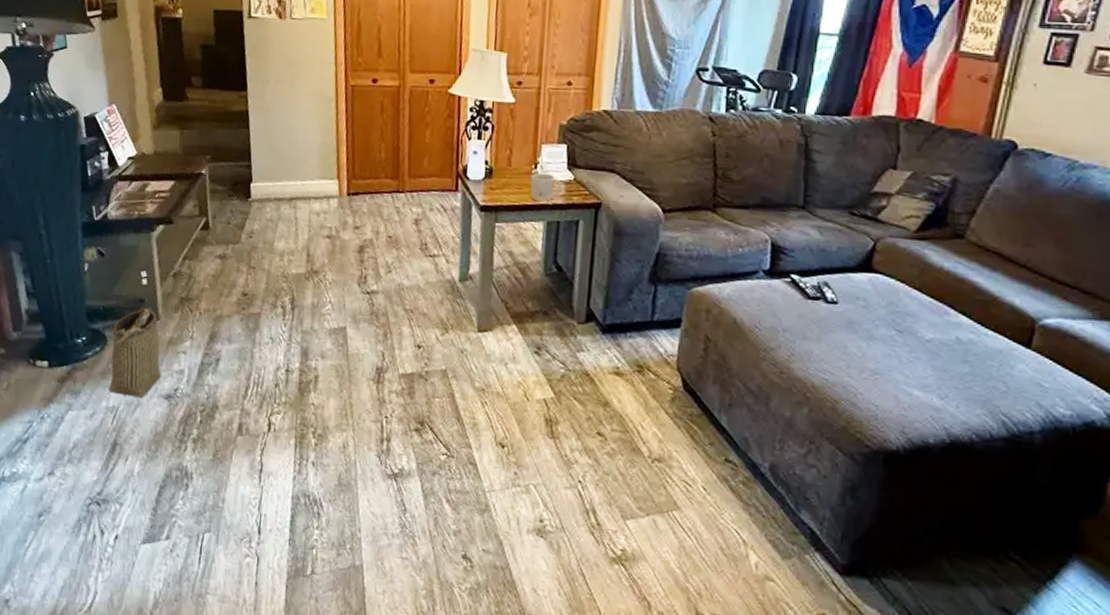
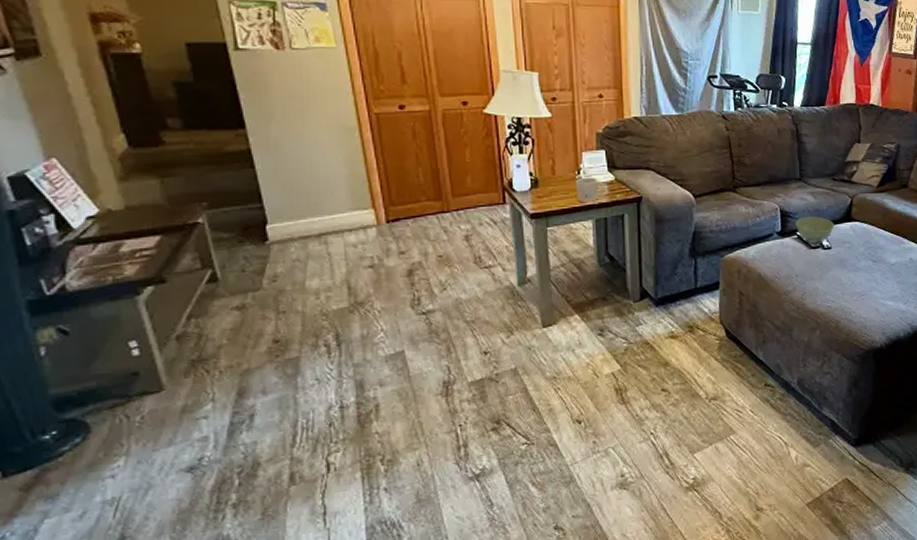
basket: present [109,307,162,397] -> none [97,379,178,484]
bowl: none [790,256,845,296] -> present [795,216,834,245]

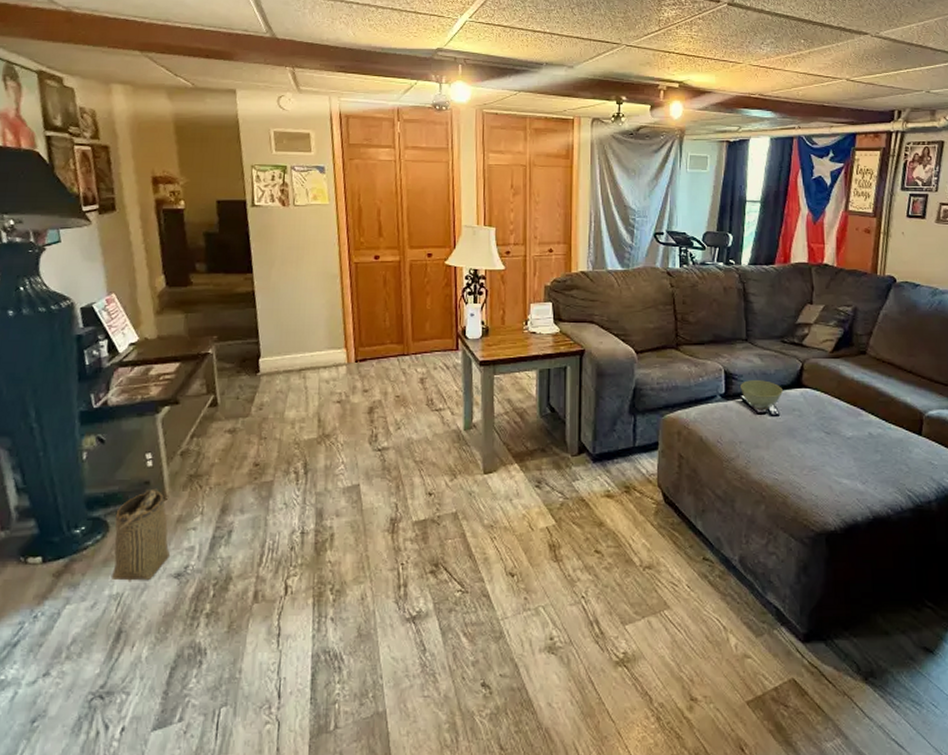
basket: none [97,379,178,484] -> present [112,488,171,581]
mug: present [575,177,605,204] -> none [522,328,550,354]

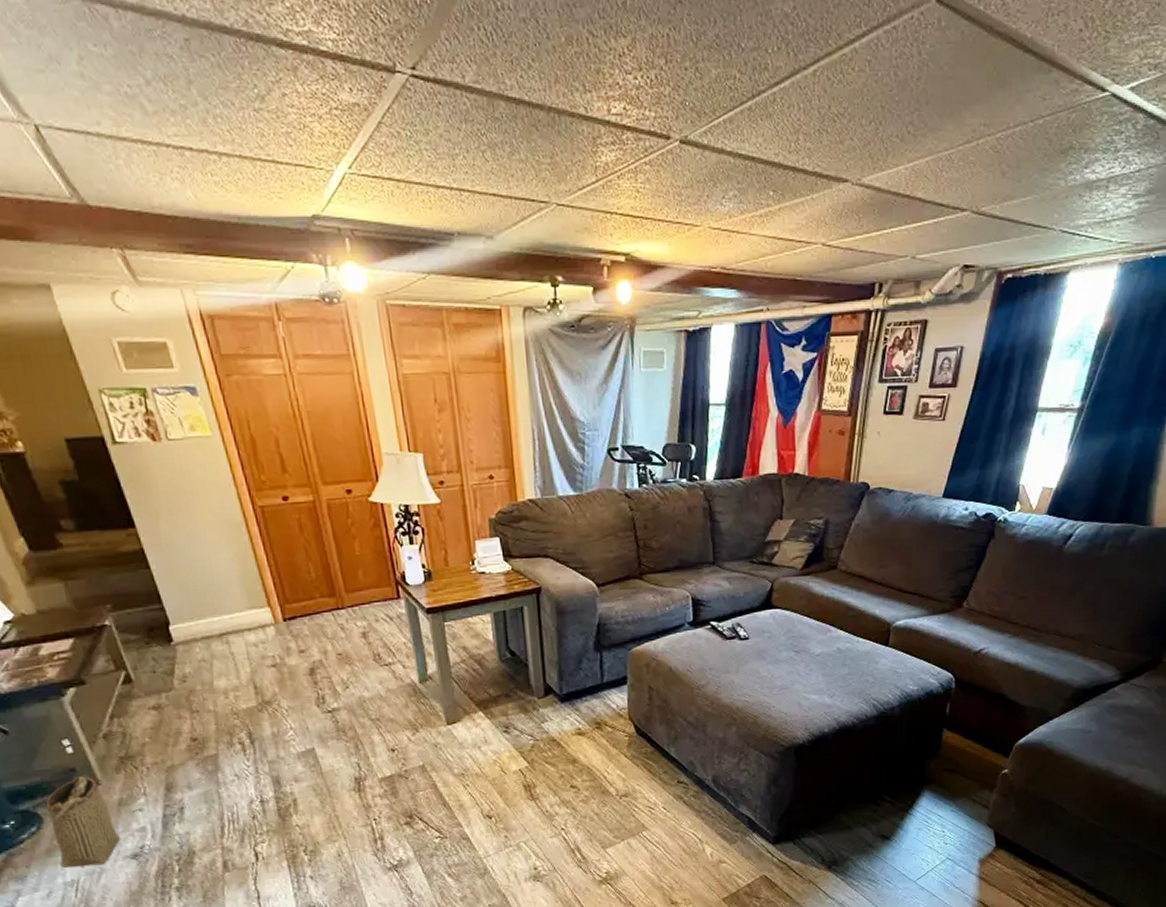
bowl: present [740,380,783,411] -> none [709,604,752,636]

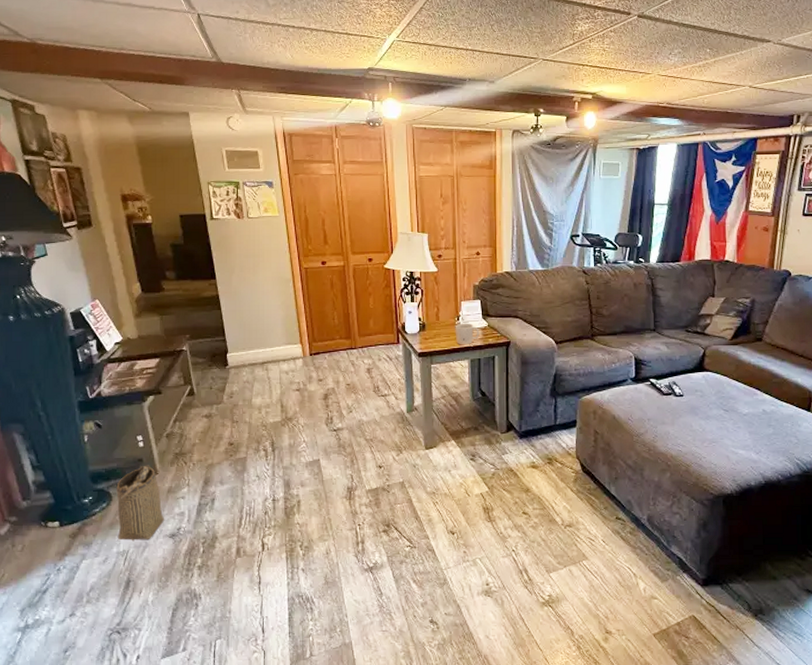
mug: none [469,567,502,596] -> present [455,323,480,346]

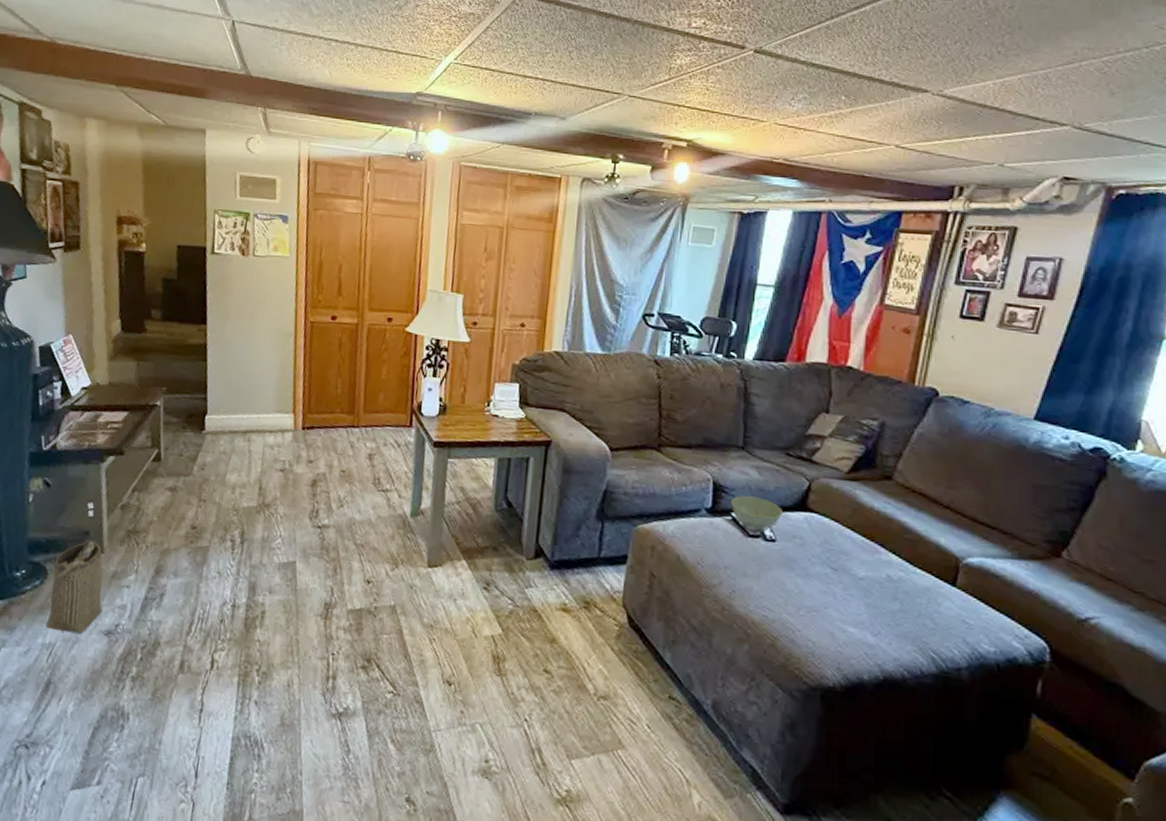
mug: present [455,323,480,346] -> none [482,410,514,440]
bowl: none [649,365,686,392] -> present [731,495,782,534]

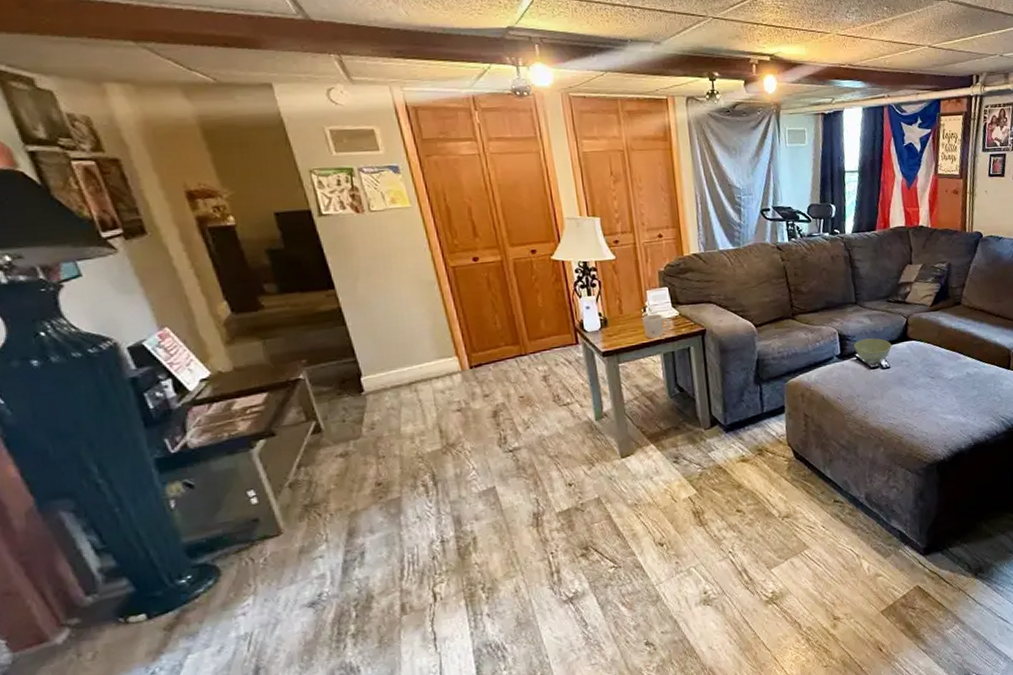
basket: present [46,540,103,633] -> none [225,524,300,621]
mug: none [482,410,514,440] -> present [641,313,671,339]

